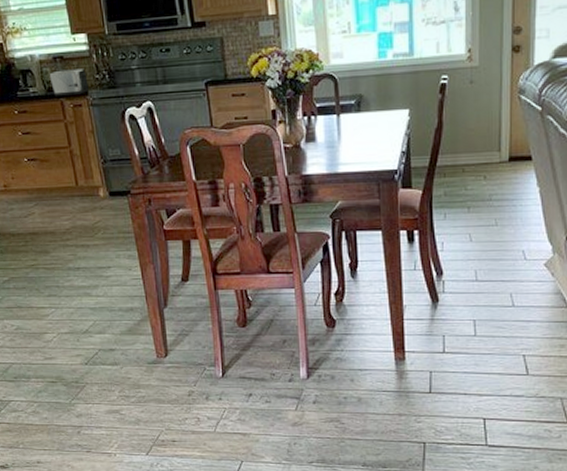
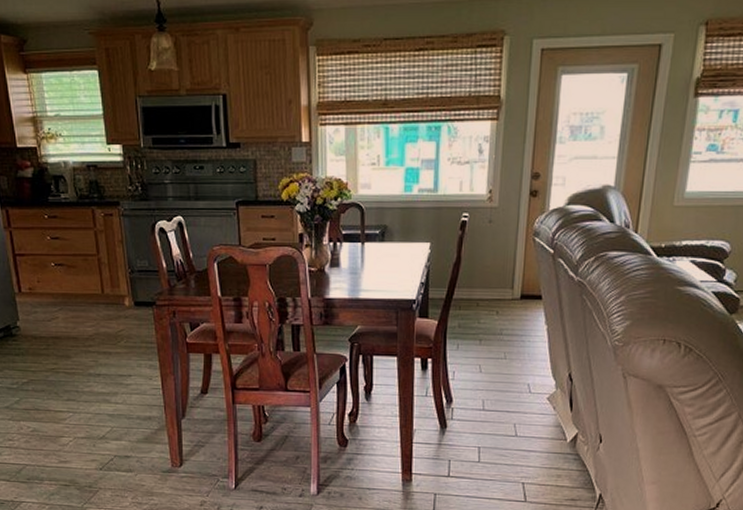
toaster: present [49,68,89,97] -> none [81,178,120,205]

